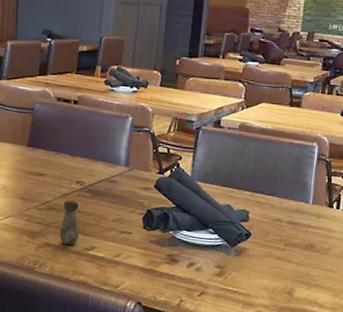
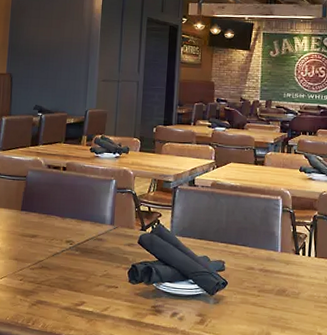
salt shaker: present [59,200,80,245] -> none [51,259,70,302]

